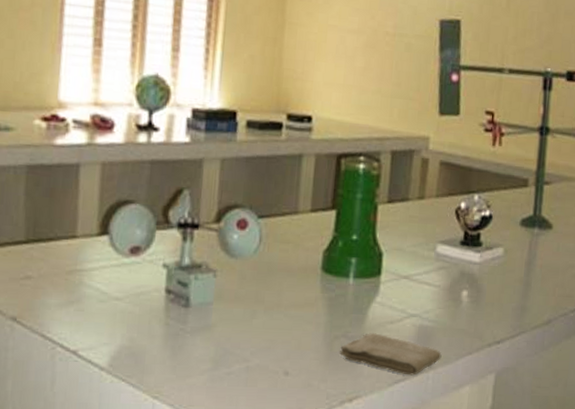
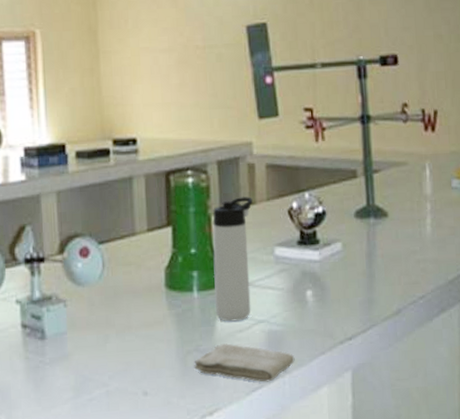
thermos bottle: none [368,189,422,313] -> present [212,196,253,322]

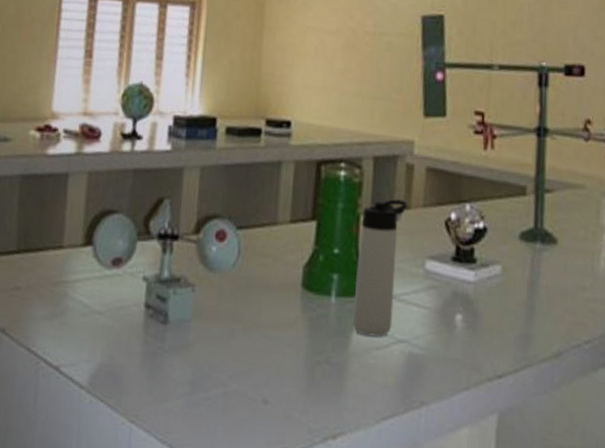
washcloth: present [194,343,295,383] -> none [322,359,435,412]

